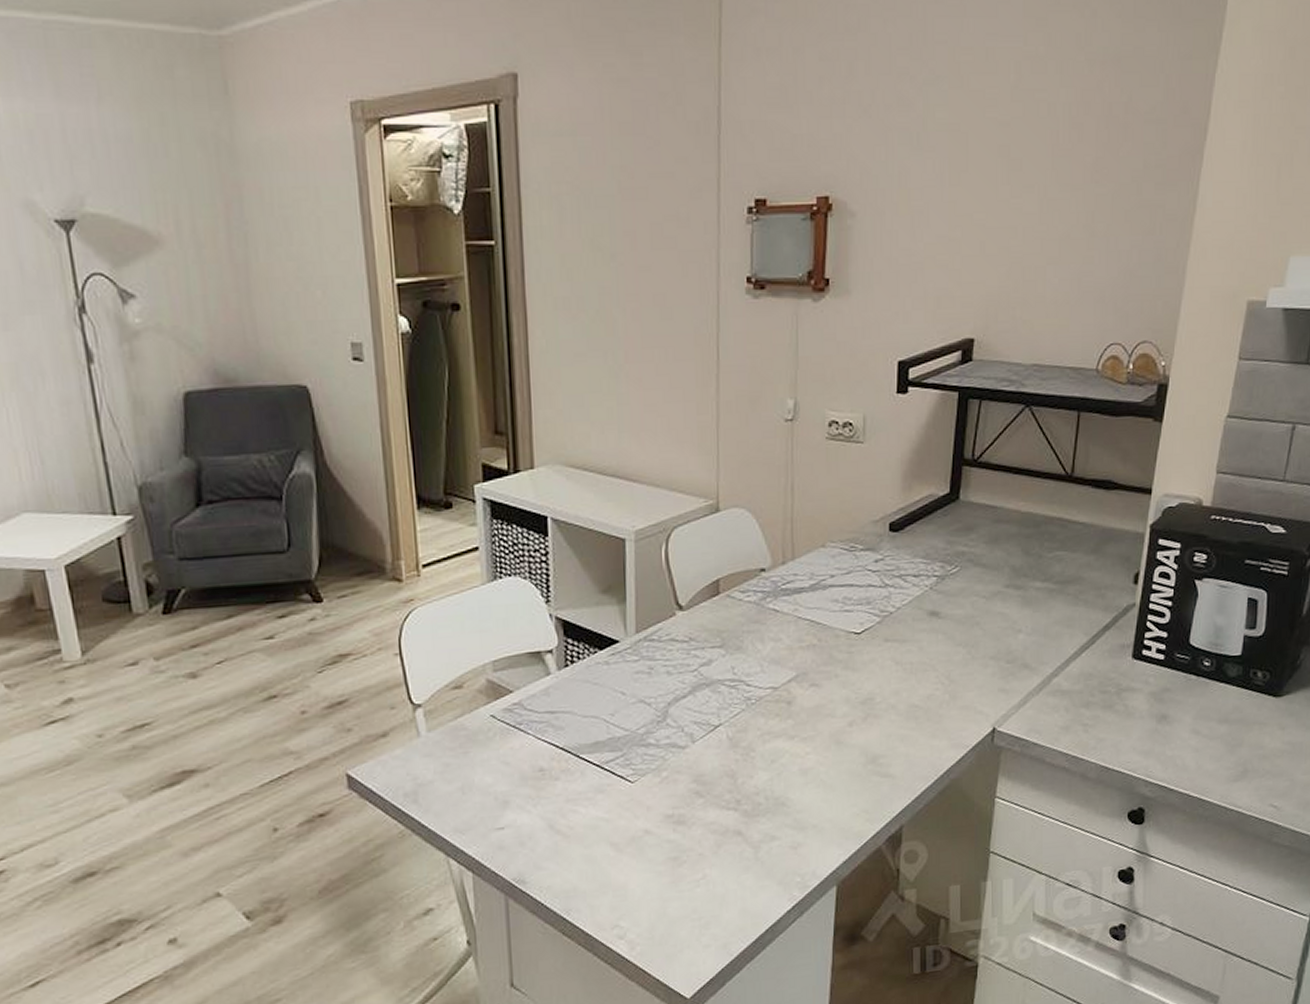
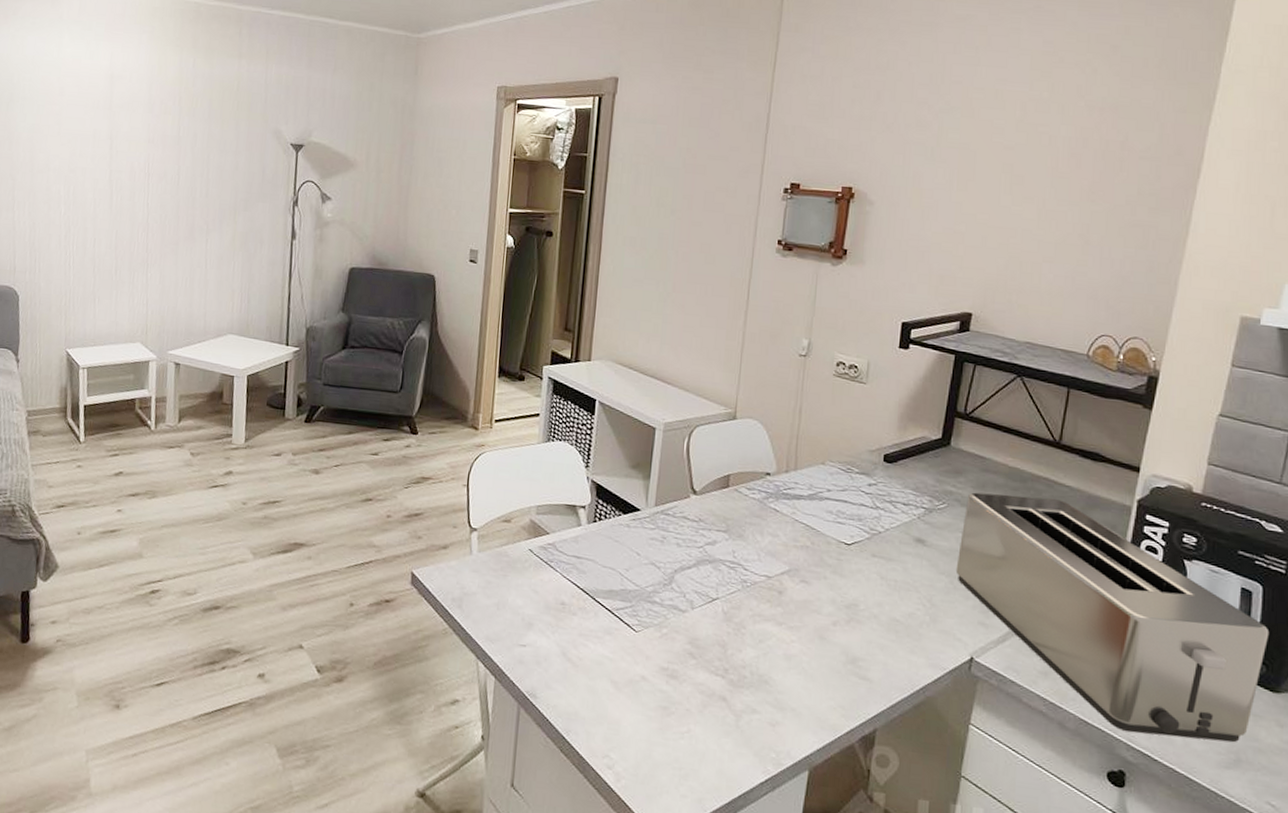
toaster: none [973,539,1273,769] -> present [955,492,1270,743]

